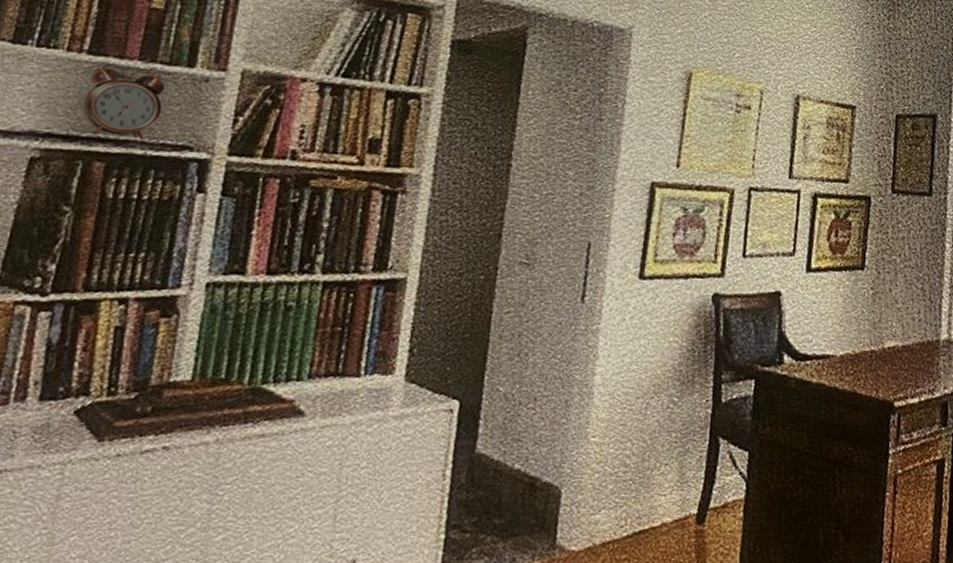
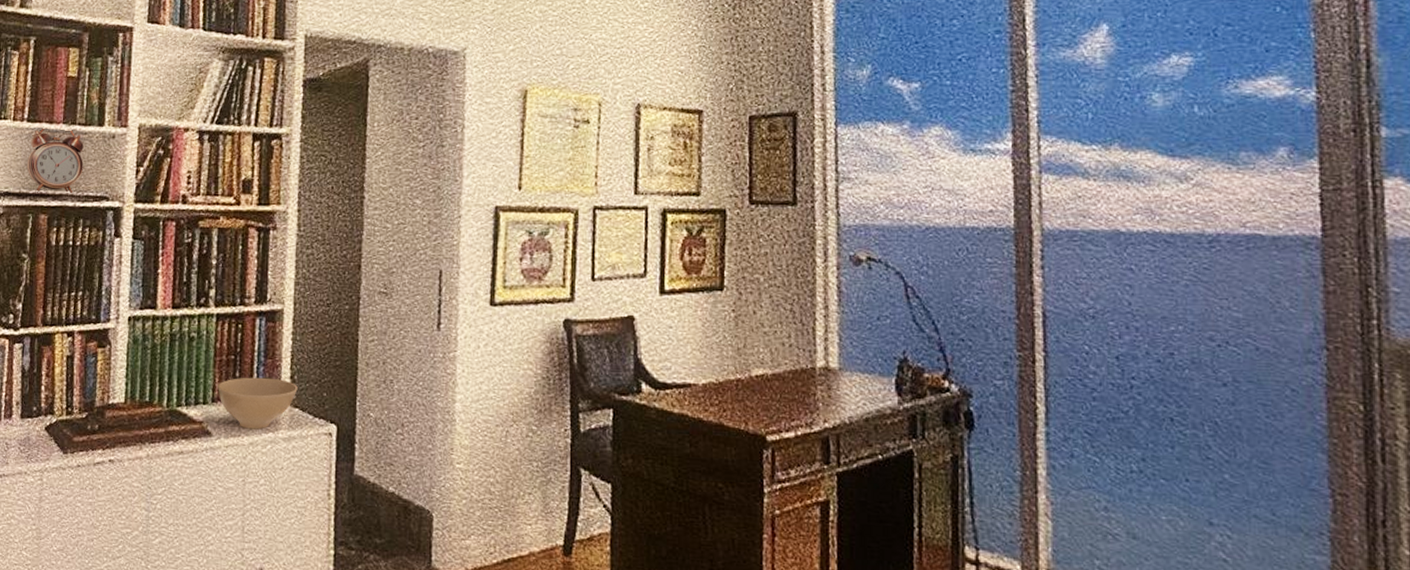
bowl: none [315,350,417,408] -> present [216,377,298,430]

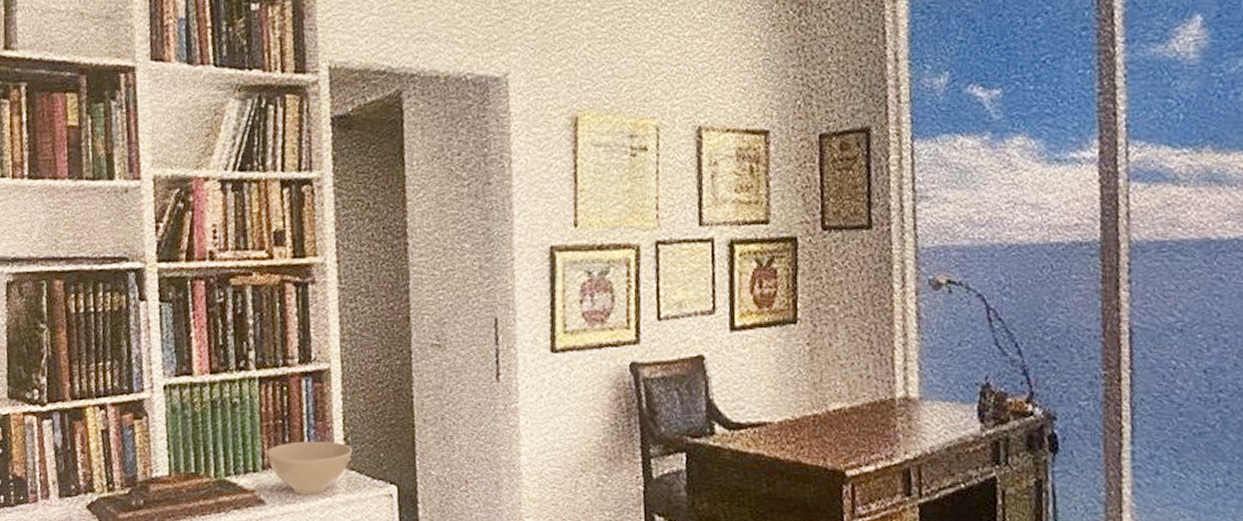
alarm clock: present [26,126,84,194] -> none [33,183,97,256]

